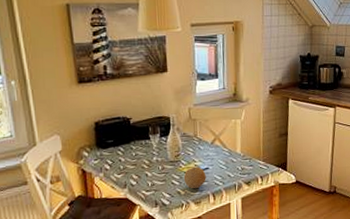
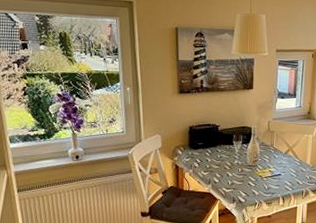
fruit: present [183,166,206,189] -> none [258,172,278,191]

